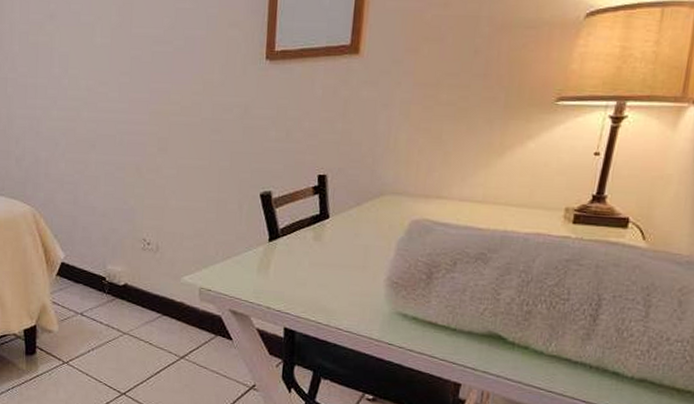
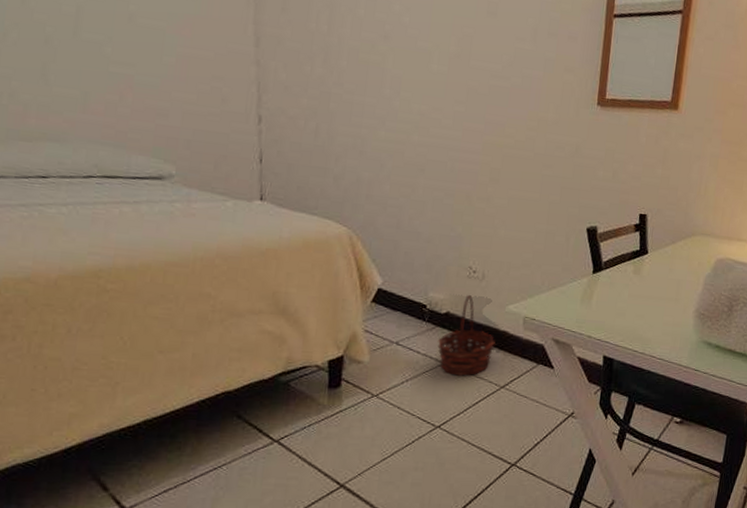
basket: none [117,266,173,346] -> present [437,294,495,376]

